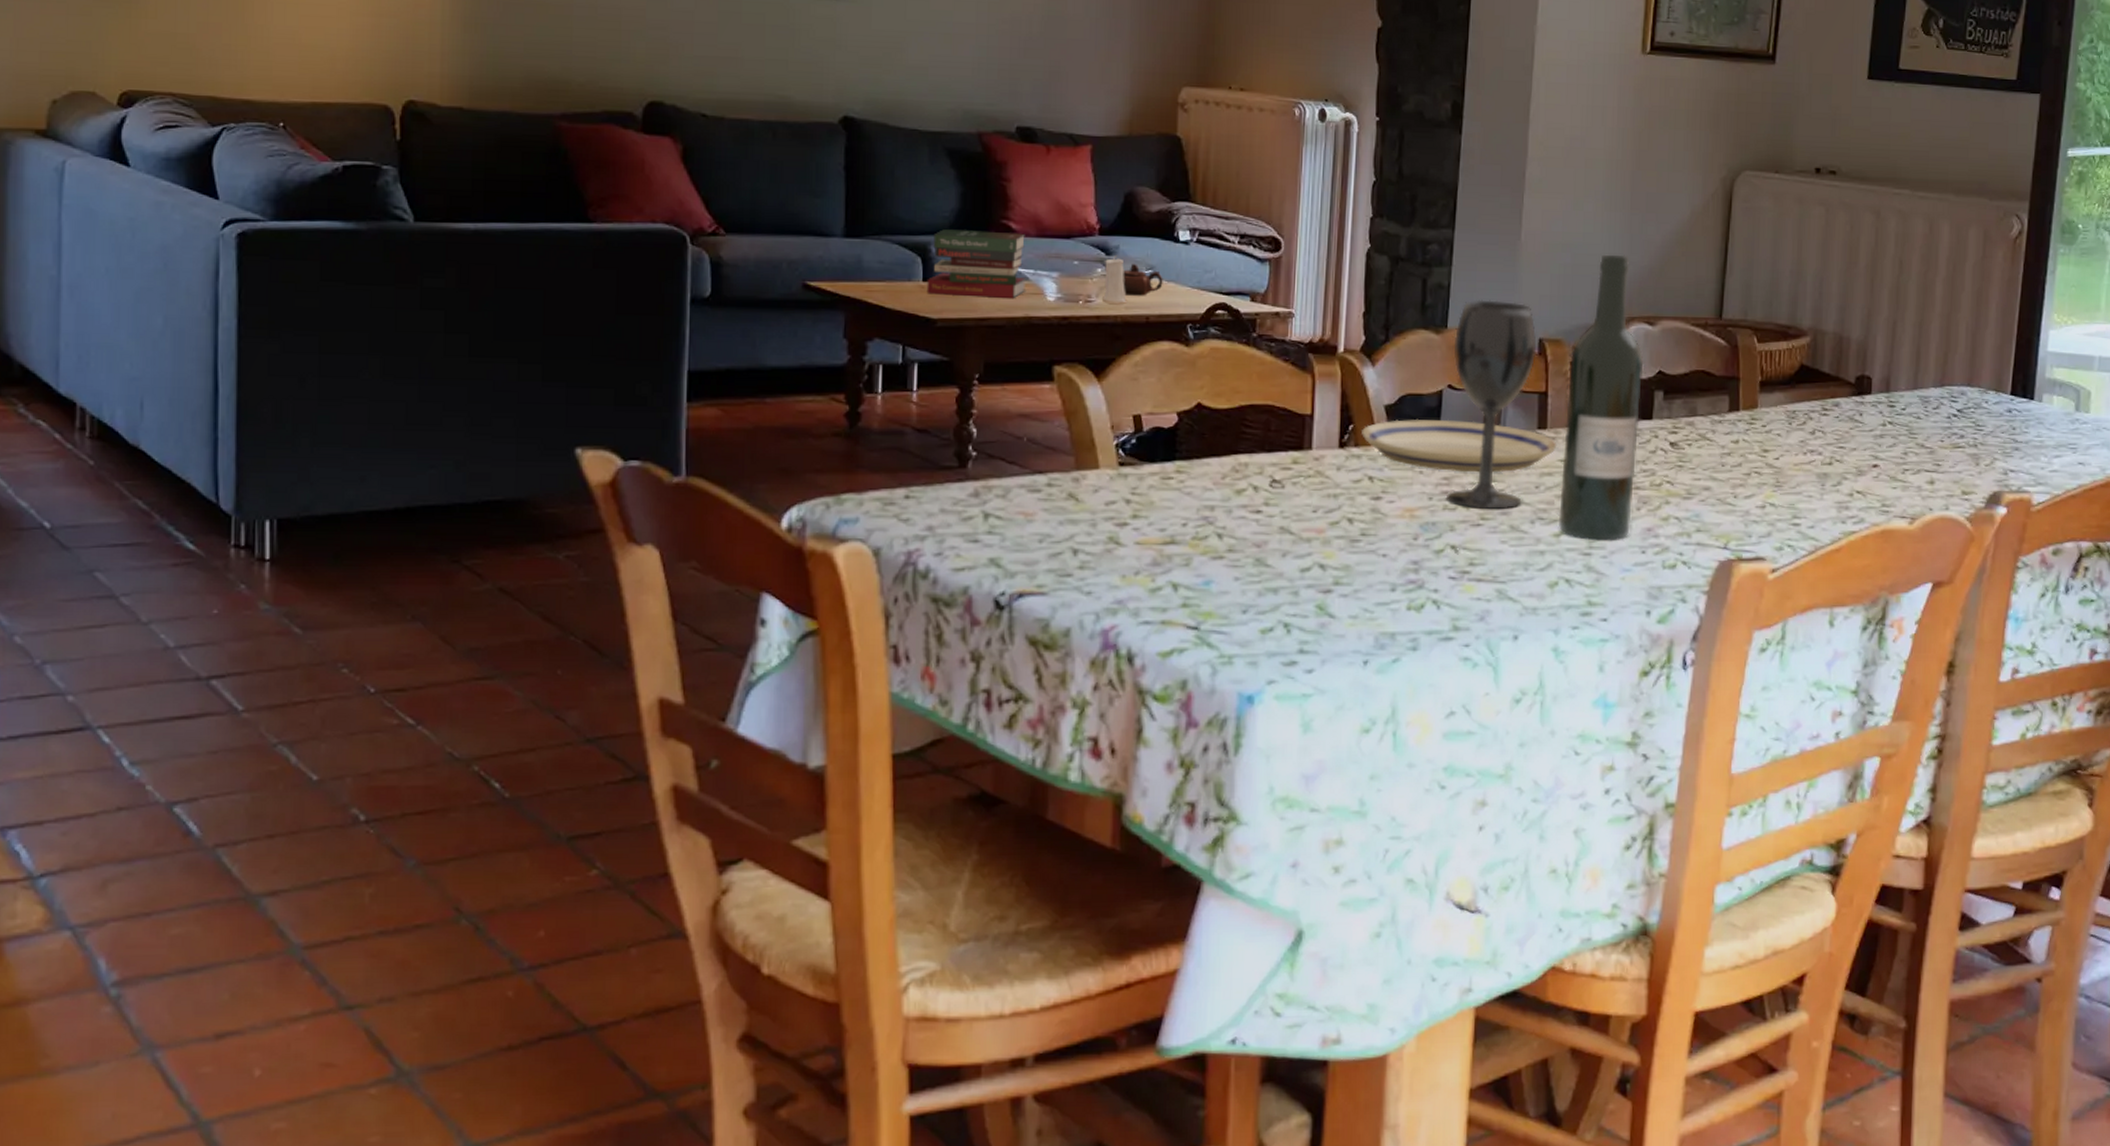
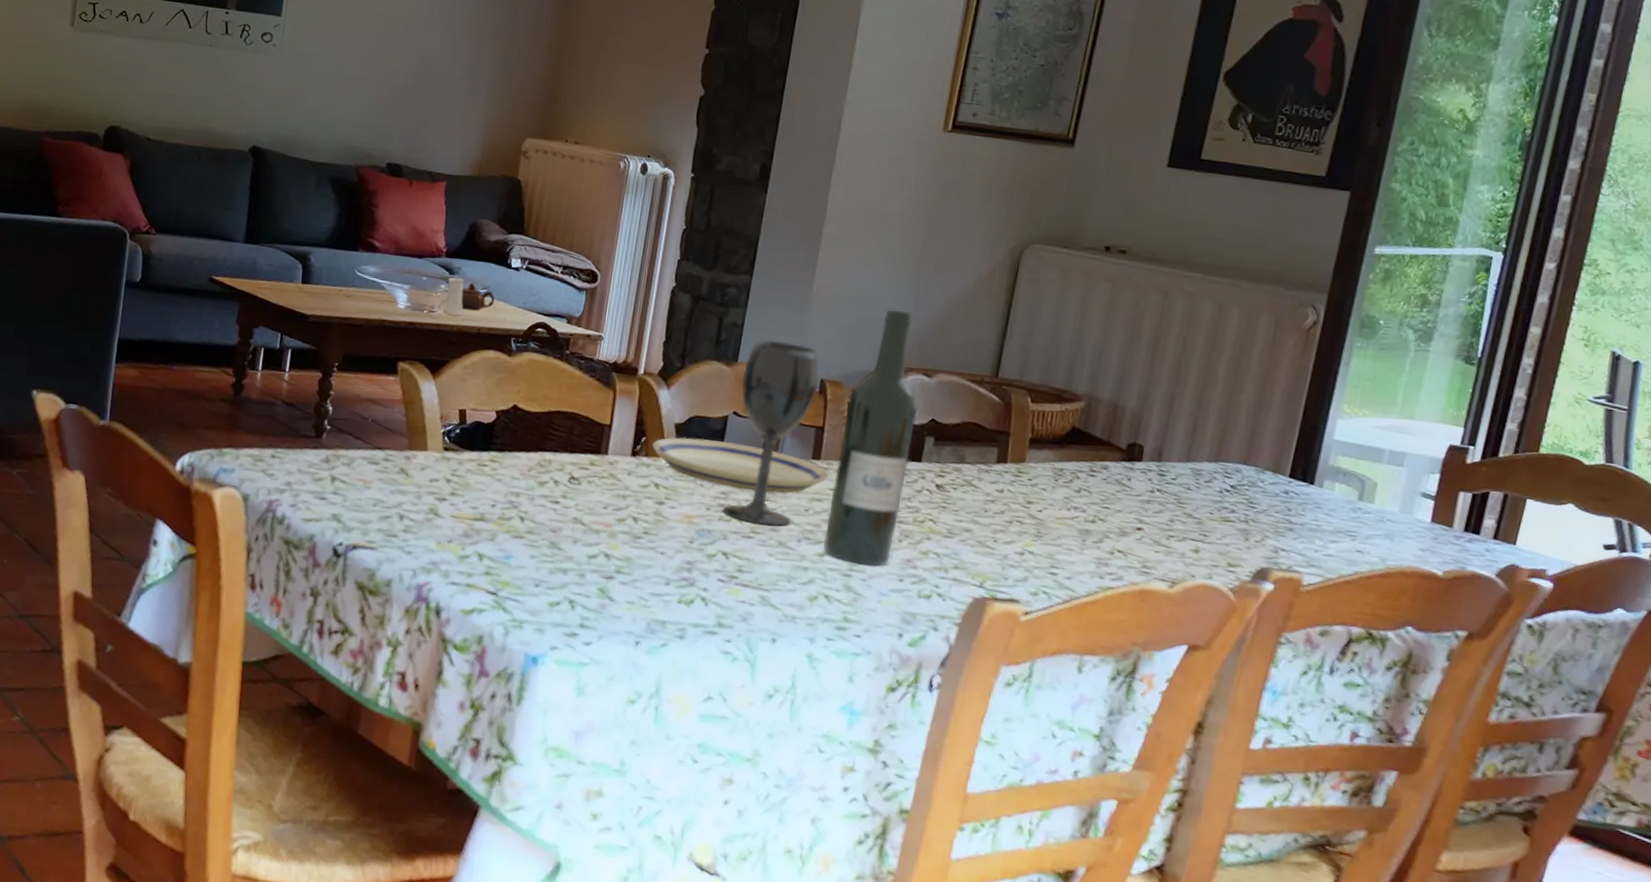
books: present [926,229,1027,299] -> none [303,243,386,304]

